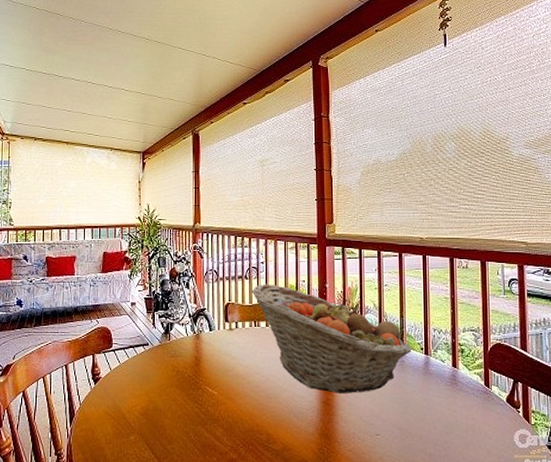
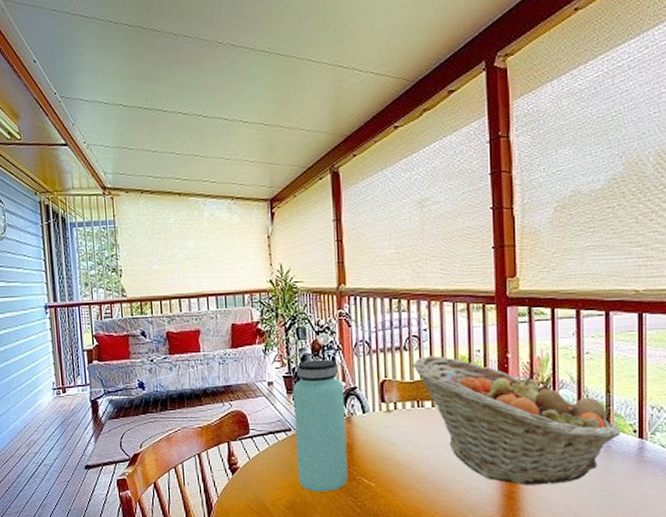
bottle: none [152,284,195,400] -> present [293,359,348,492]

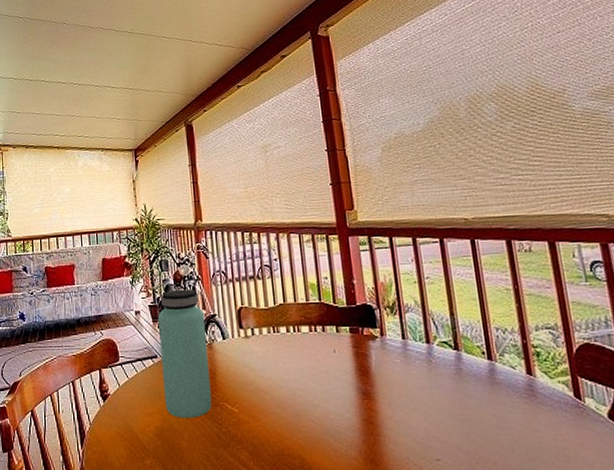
fruit basket: present [412,355,620,485] -> none [266,283,470,409]

